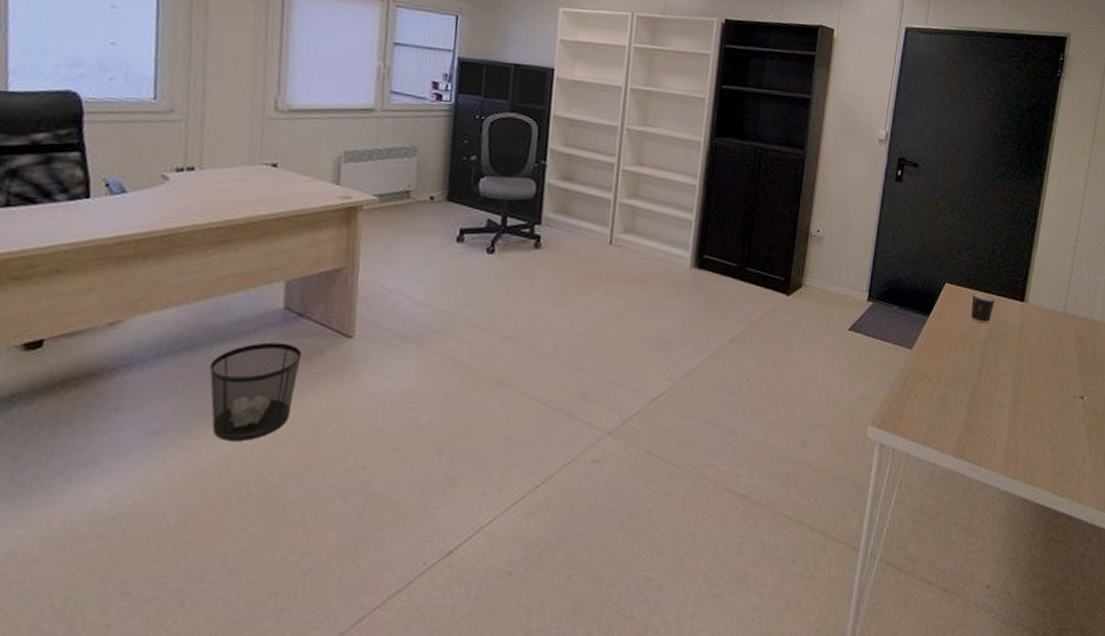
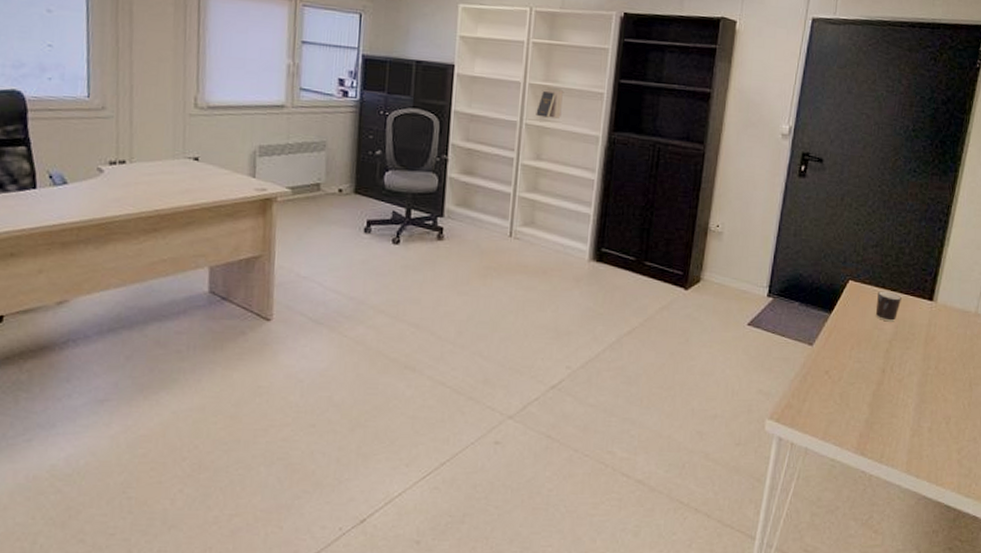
waste bin: present [209,342,302,441] -> none [145,323,226,411]
books: none [637,94,665,124] -> present [536,89,563,118]

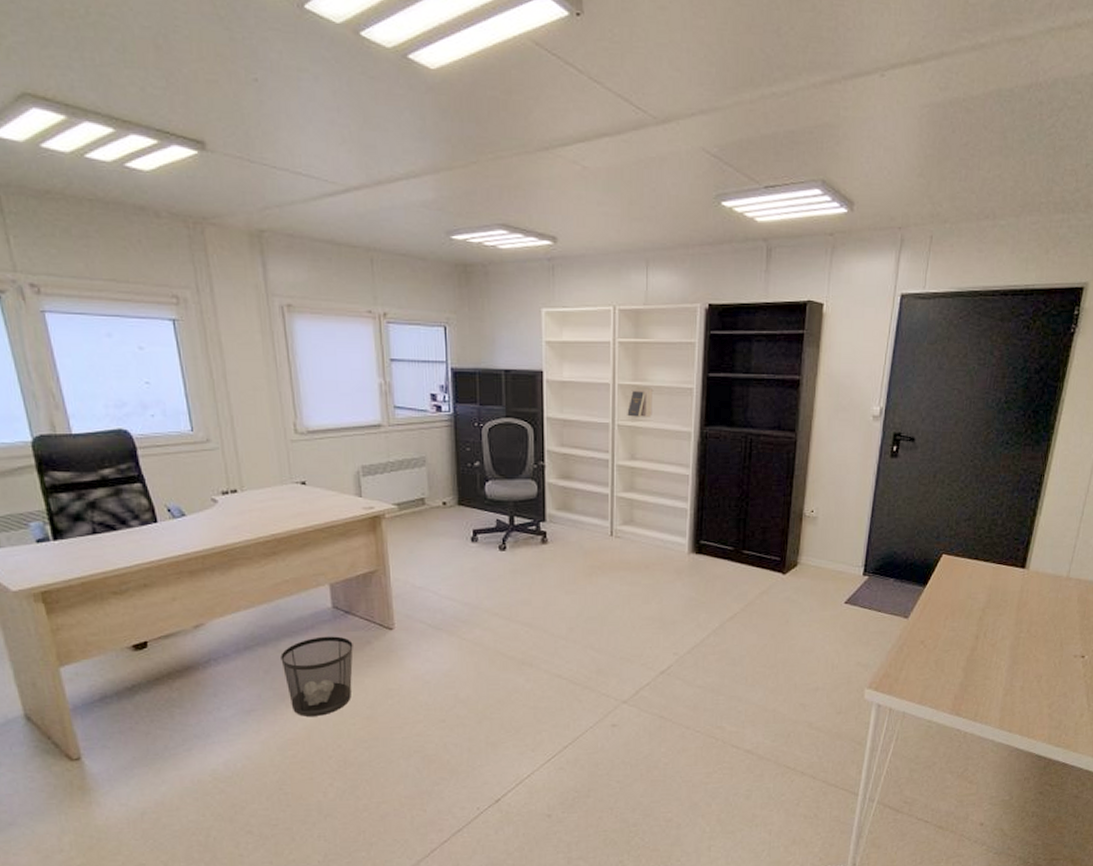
waste bin: none [145,323,226,411] -> present [280,636,353,716]
mug: present [875,290,901,322] -> none [968,562,994,591]

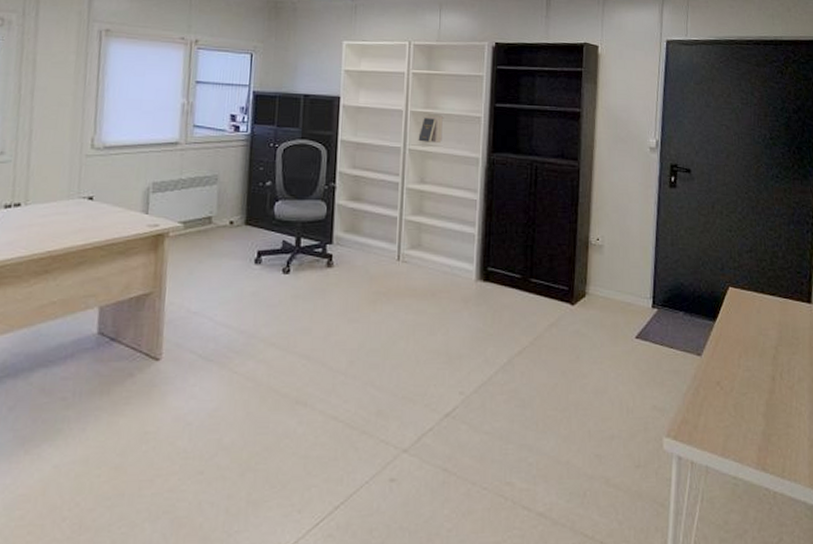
waste bin: present [280,636,353,716] -> none [29,367,114,465]

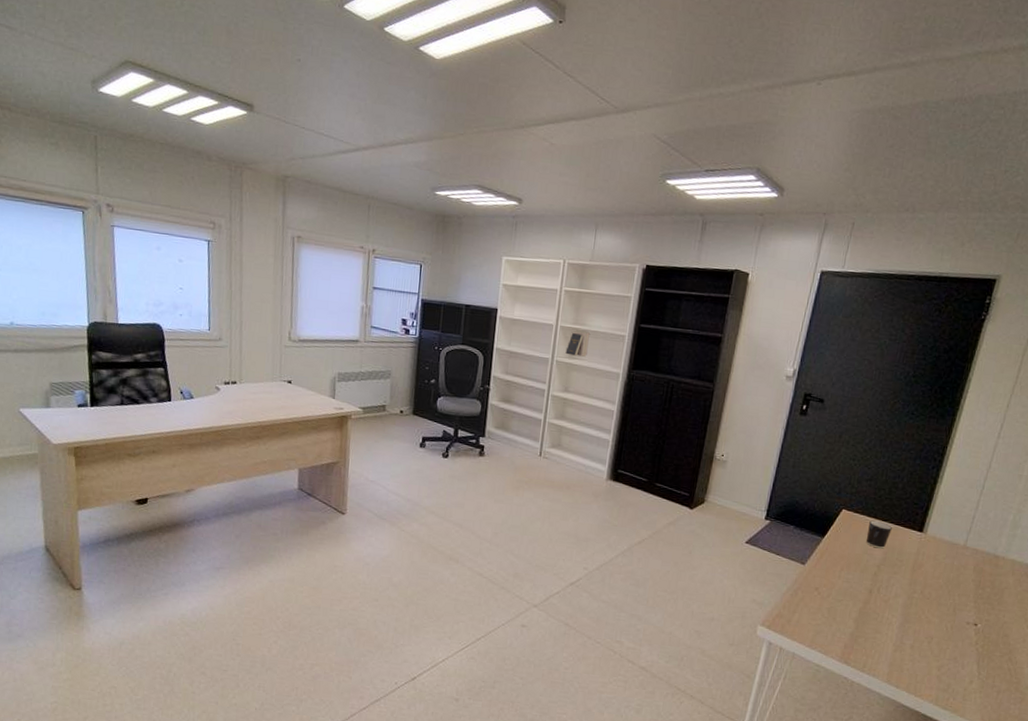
mug: none [757,296,781,327] -> present [865,520,892,549]

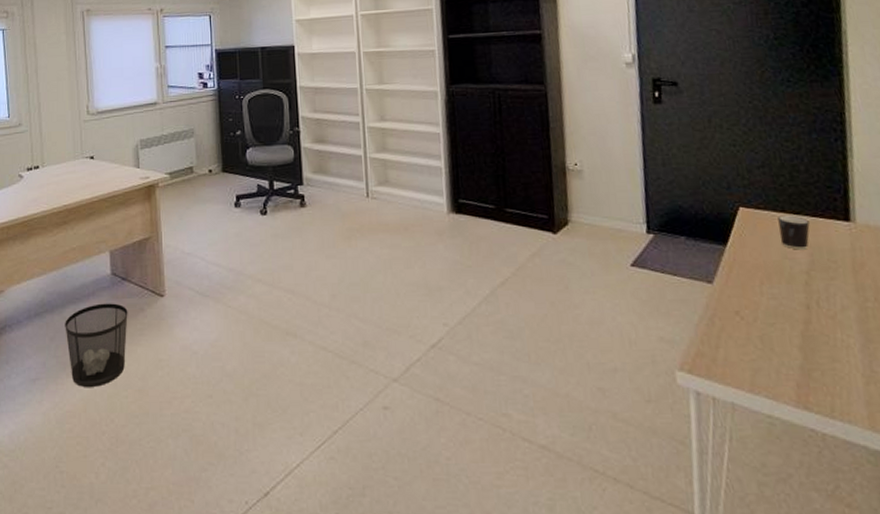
waste bin: none [250,512,311,581] -> present [65,303,128,387]
books: present [565,331,590,357] -> none [374,53,397,81]

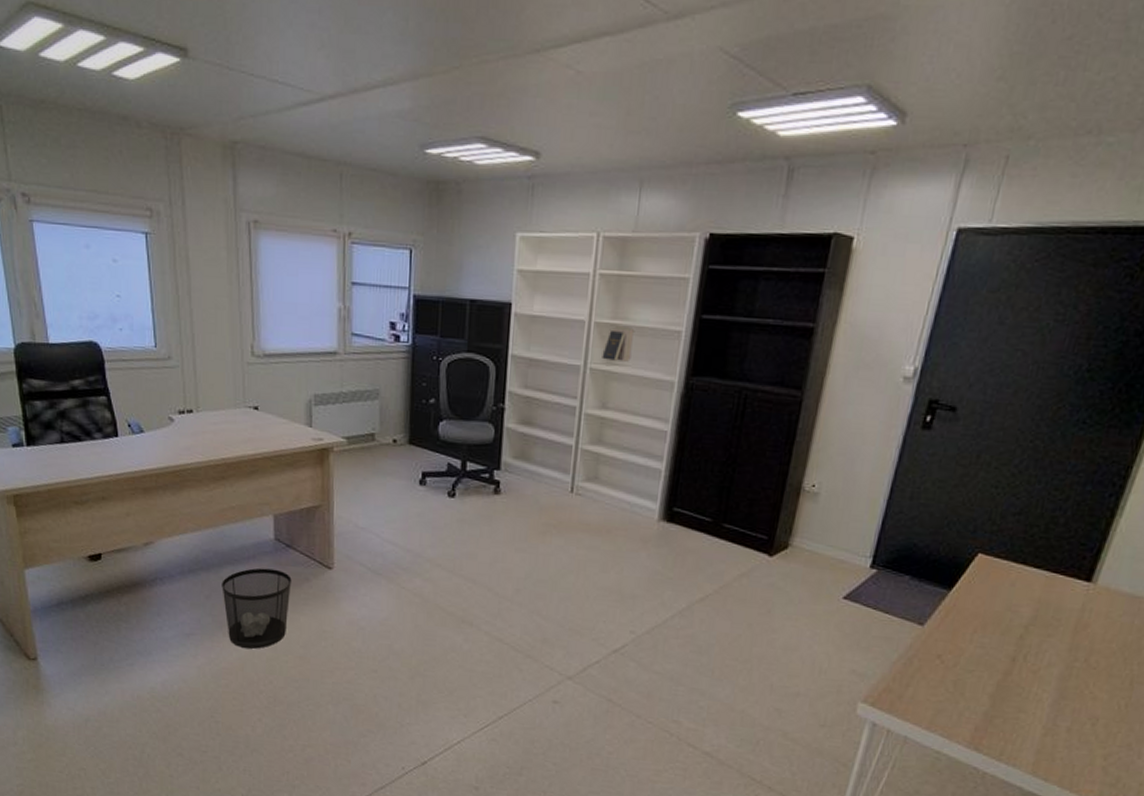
books: none [374,53,397,81] -> present [602,328,634,362]
mug: present [778,215,810,250] -> none [1009,567,1048,605]

